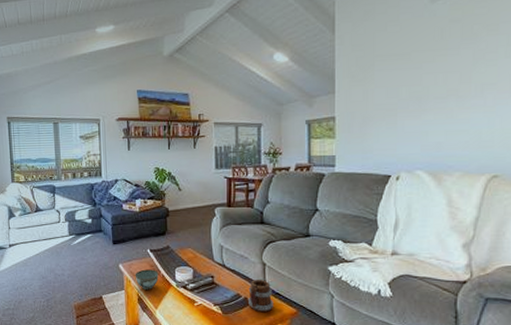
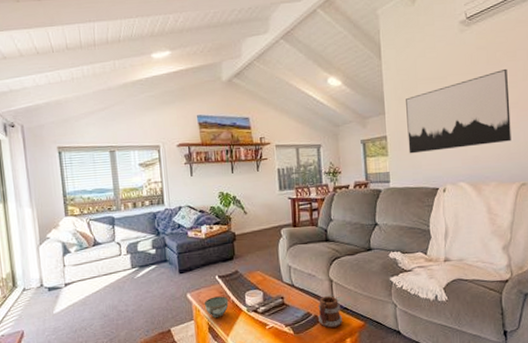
wall art: none [359,44,486,137] -> present [406,68,511,154]

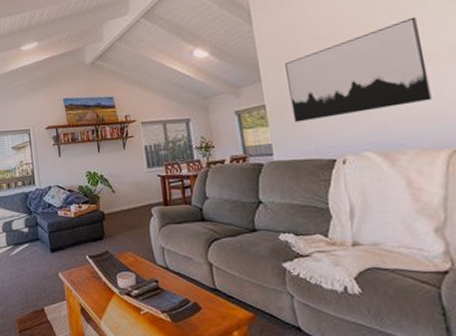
bowl: present [204,296,229,319] -> none [75,277,100,300]
mug: present [317,295,342,329] -> none [197,281,227,319]

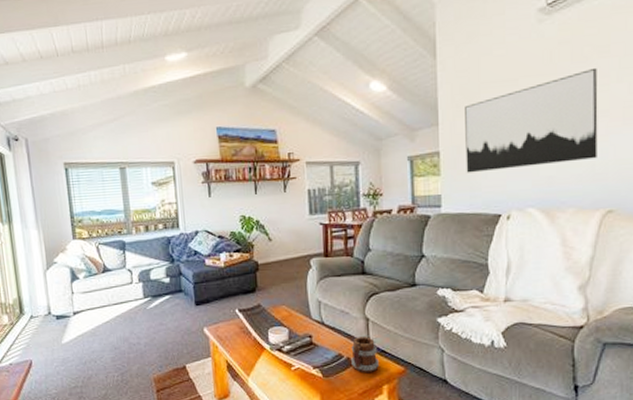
mug: none [197,281,227,319] -> present [350,335,379,373]

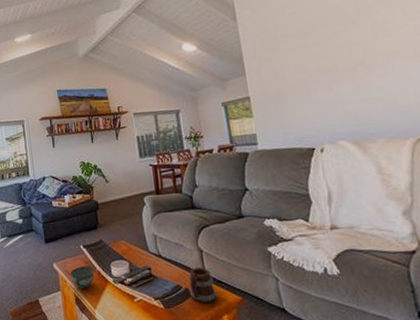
bowl: none [222,332,250,356] -> present [70,266,95,290]
wall art: present [465,67,598,173] -> none [267,16,398,114]

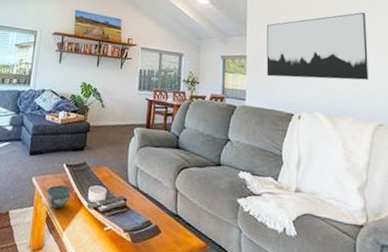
mug: present [188,266,217,304] -> none [158,205,183,244]
wall art: none [267,16,398,114] -> present [266,12,369,80]

